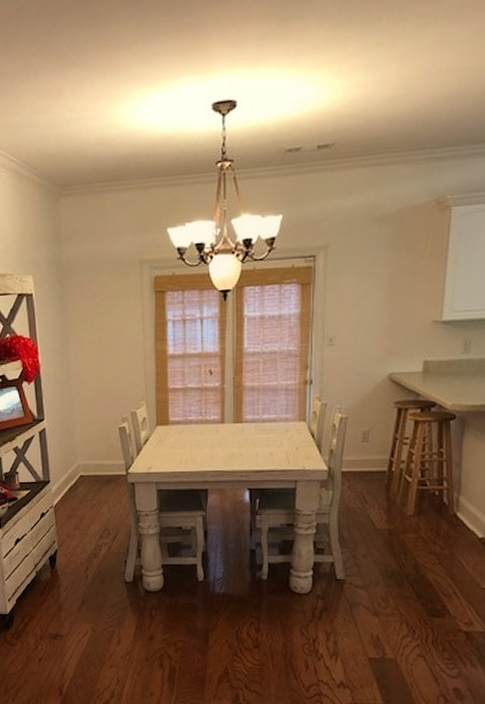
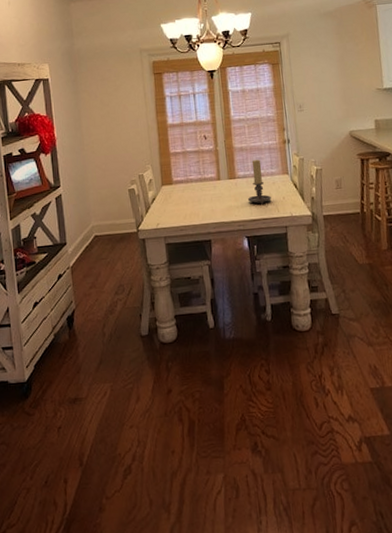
candle holder: none [255,402,282,454] -> present [248,159,271,204]

